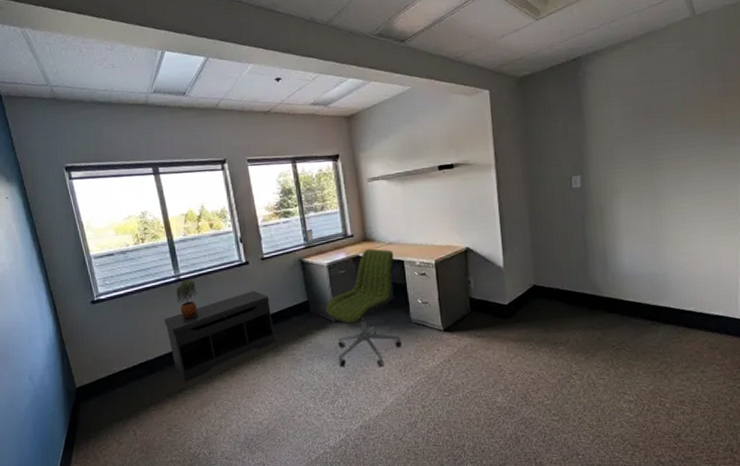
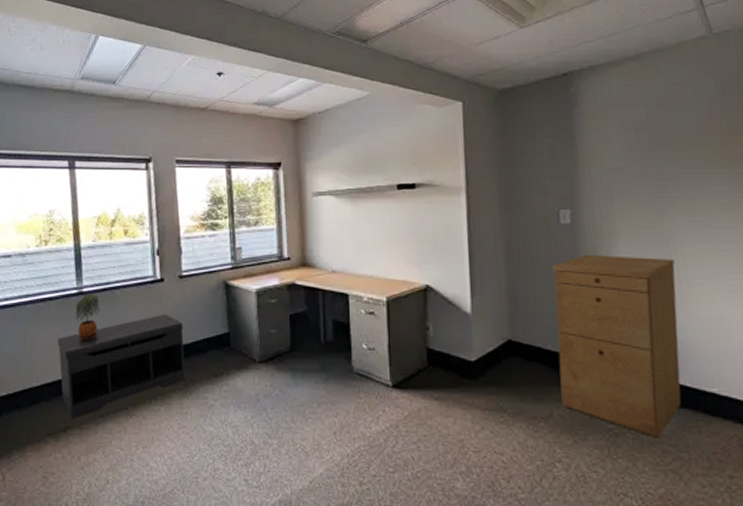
office chair: present [325,248,402,367] -> none [249,276,339,426]
filing cabinet: none [567,209,667,349] -> present [553,255,681,438]

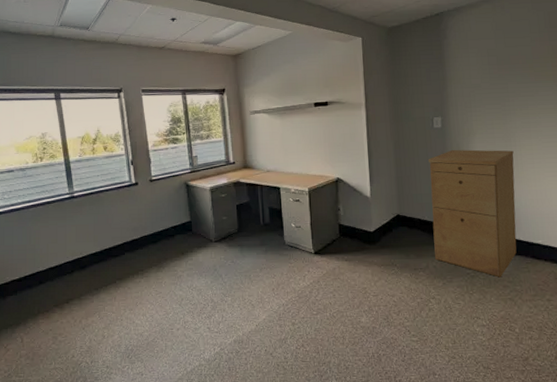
bench: present [57,314,186,419] -> none [57,210,159,293]
potted plant: present [75,294,100,341] -> none [69,197,89,234]

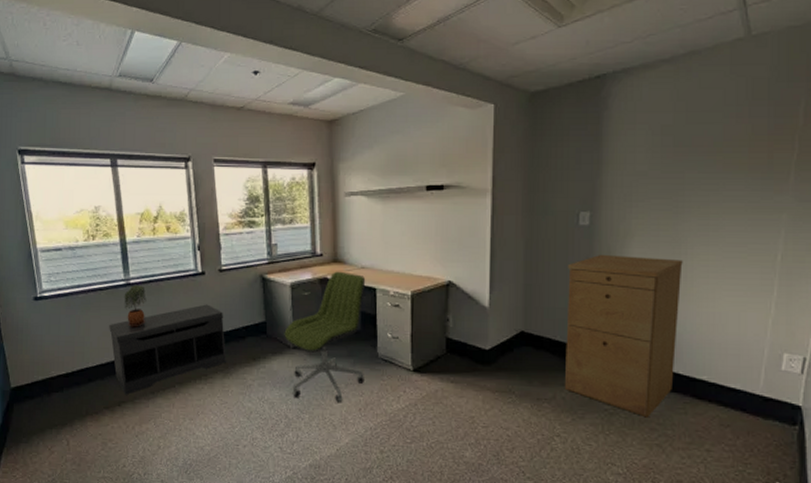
bench: none [57,210,159,293] -> present [109,304,226,395]
potted plant: none [69,197,89,234] -> present [124,285,147,327]
office chair: none [207,175,275,286] -> present [284,271,366,403]

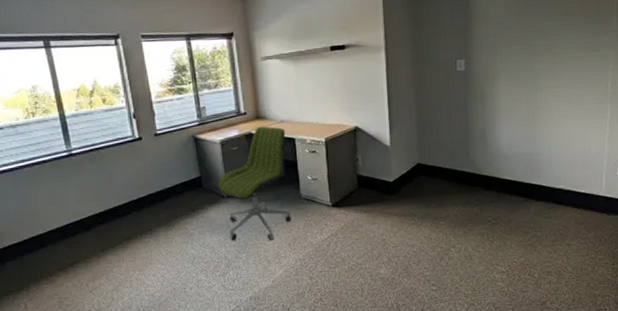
bench: present [109,304,226,395] -> none [56,166,168,256]
potted plant: present [124,285,147,327] -> none [67,154,91,194]
filing cabinet: present [565,255,683,418] -> none [451,93,539,224]

